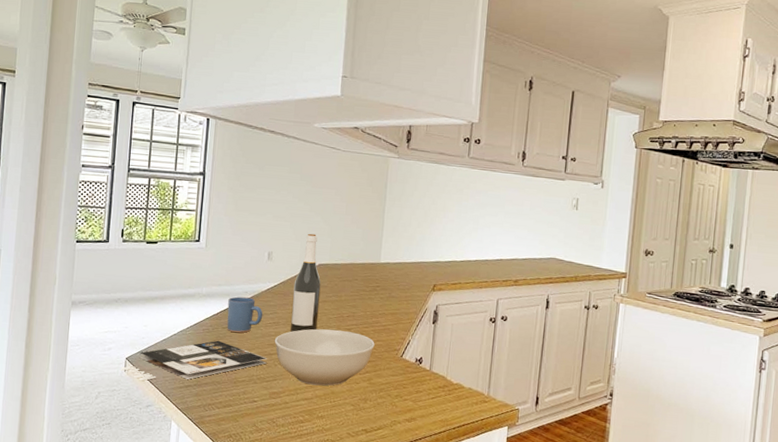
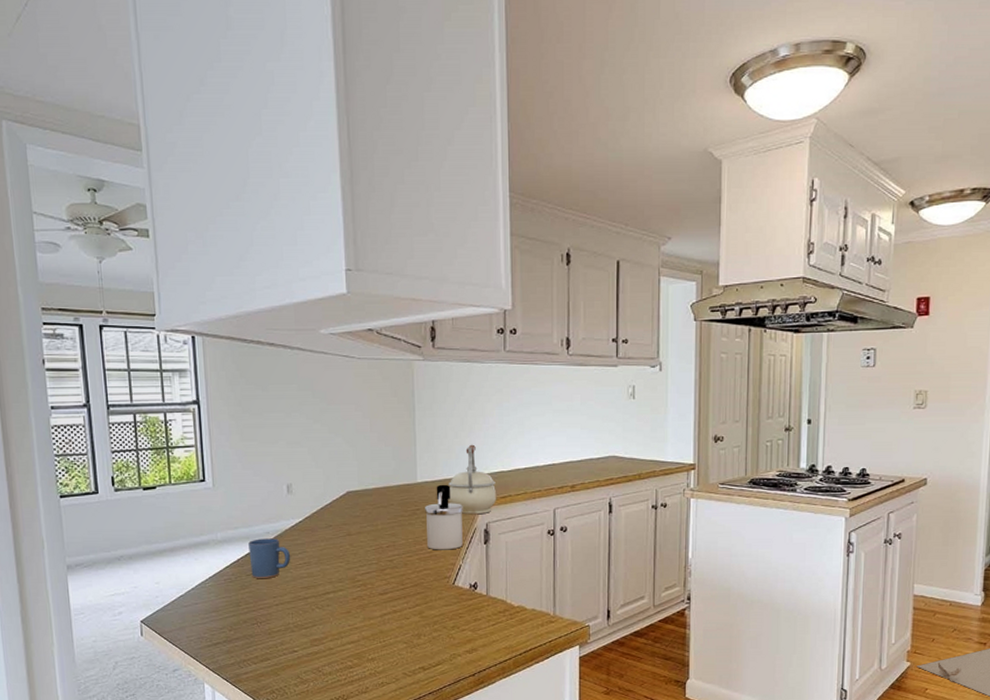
magazine: present [120,340,267,381] -> none [136,589,303,645]
bowl: present [274,328,375,386] -> none [308,562,422,626]
wine bottle: present [289,233,321,332] -> none [321,458,355,571]
soap dispenser: none [382,266,418,326] -> present [425,484,463,550]
kettle: none [405,234,449,297] -> present [448,444,497,515]

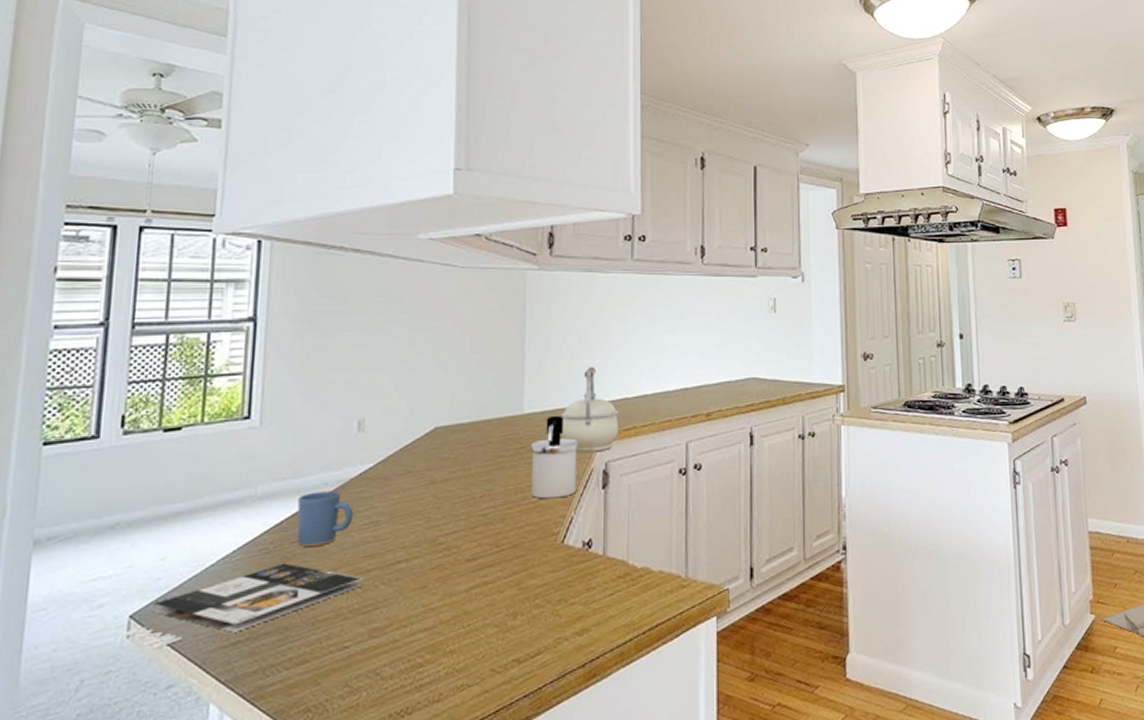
magazine: none [136,589,303,645] -> present [118,563,363,649]

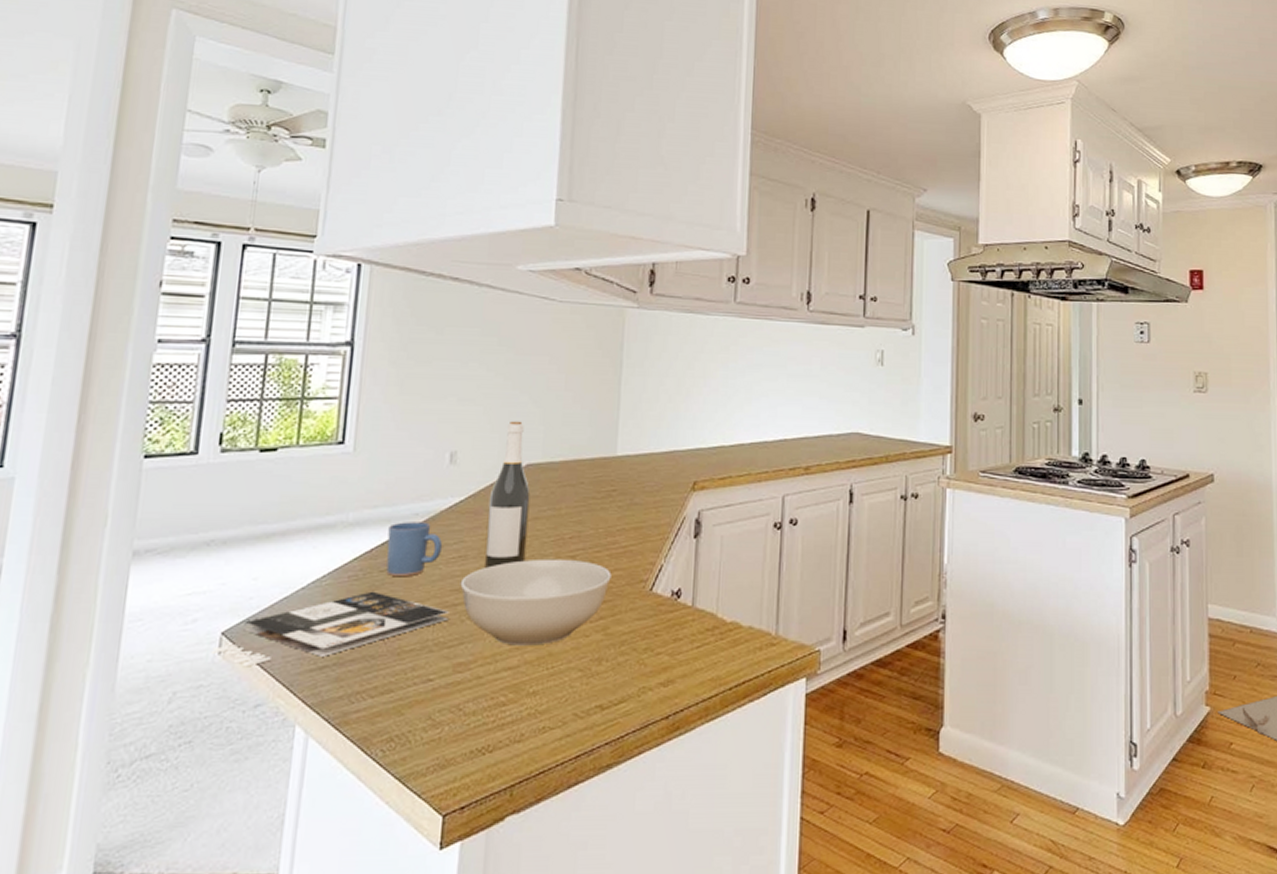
bowl: none [372,517,523,607] -> present [460,558,612,646]
wine bottle: none [395,385,440,532] -> present [483,420,531,568]
soap dispenser: present [531,415,578,499] -> none [622,459,671,545]
kettle: present [560,366,620,453] -> none [653,411,715,500]

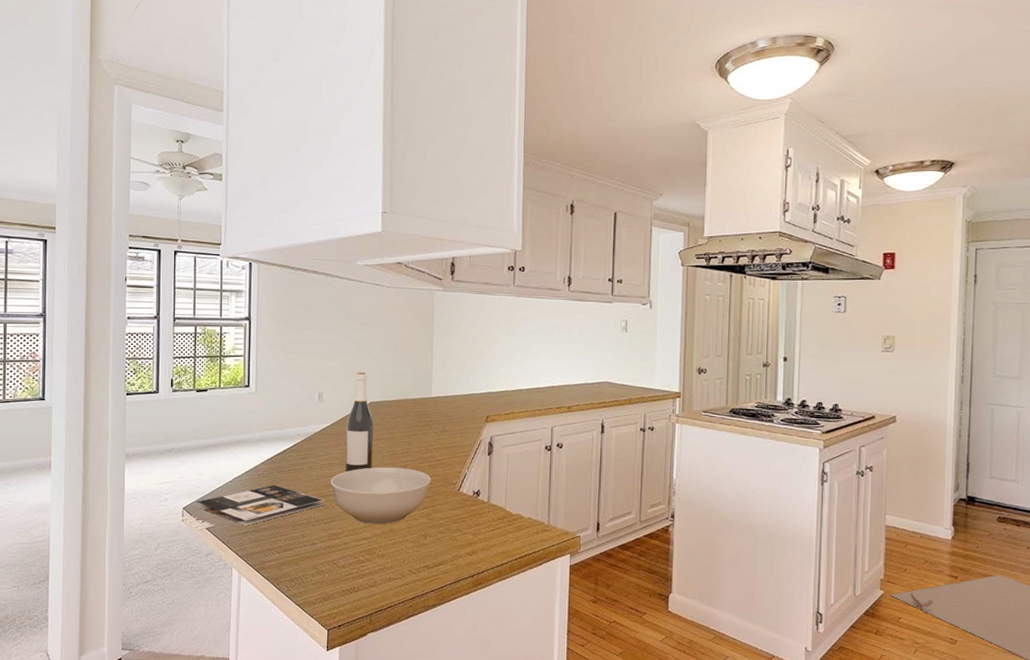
mug: present [386,522,443,577] -> none [281,440,317,476]

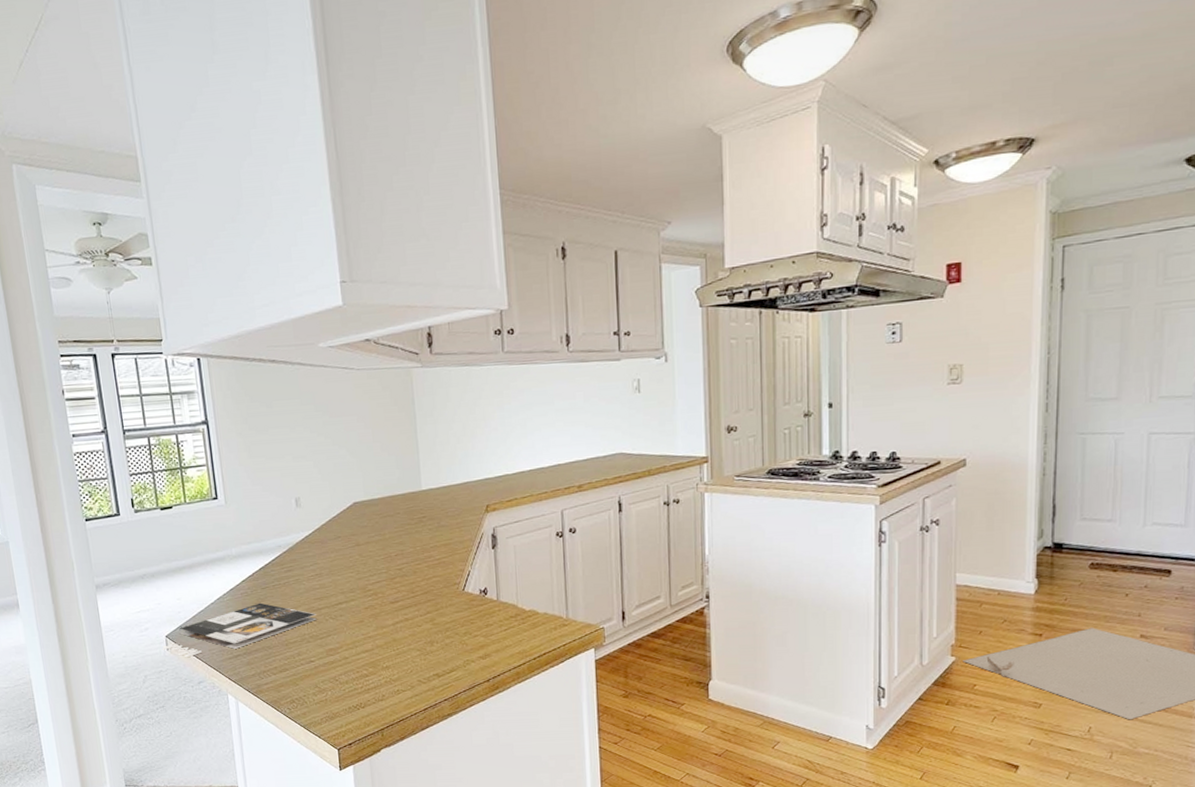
bowl: present [330,467,431,525] -> none [320,571,432,635]
wine bottle: present [345,372,374,472] -> none [329,469,365,582]

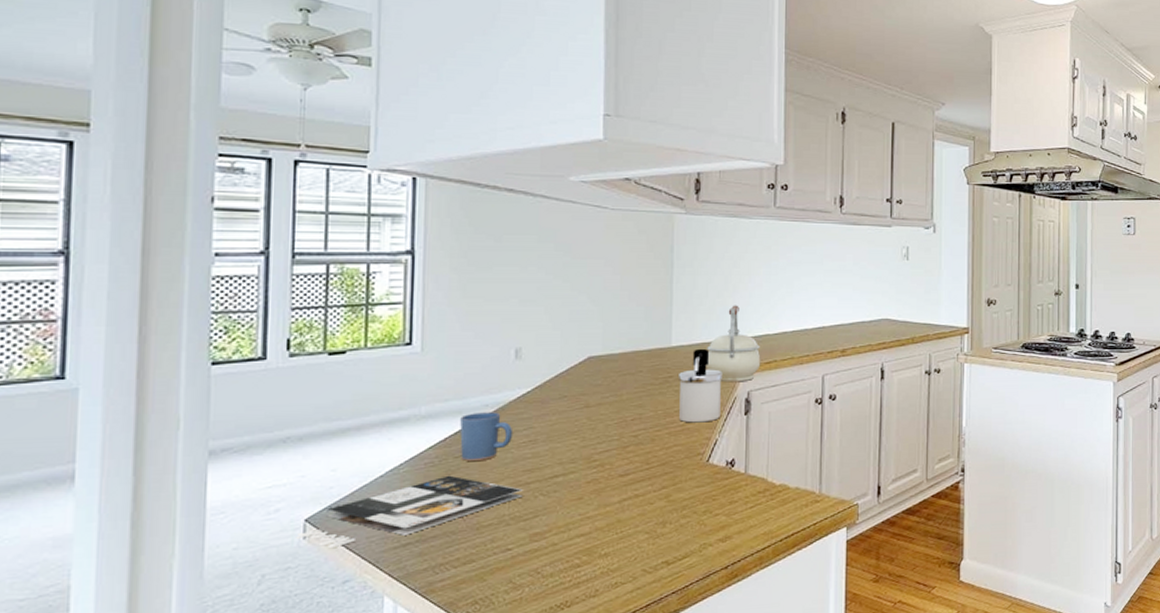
mug: none [262,551,303,592] -> present [460,412,514,462]
soap dispenser: none [431,490,471,557] -> present [679,348,722,423]
kettle: none [453,449,503,521] -> present [705,305,761,383]

